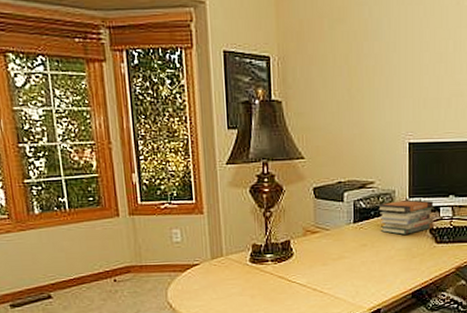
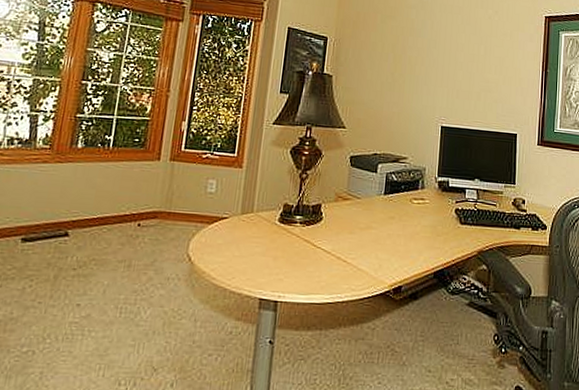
book stack: present [377,199,435,235] -> none [407,177,461,212]

